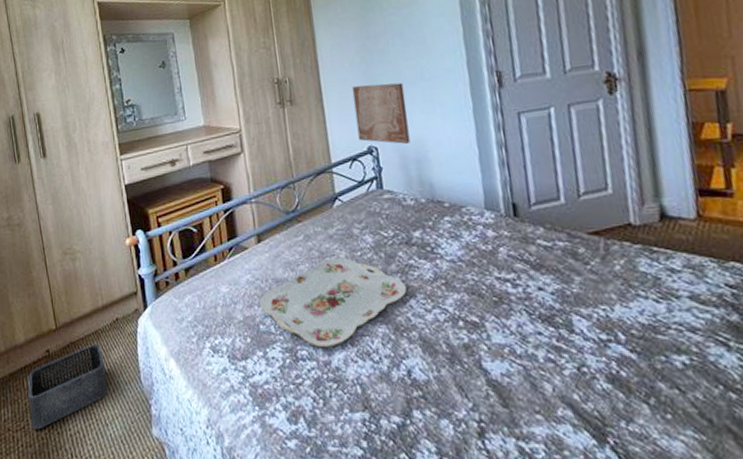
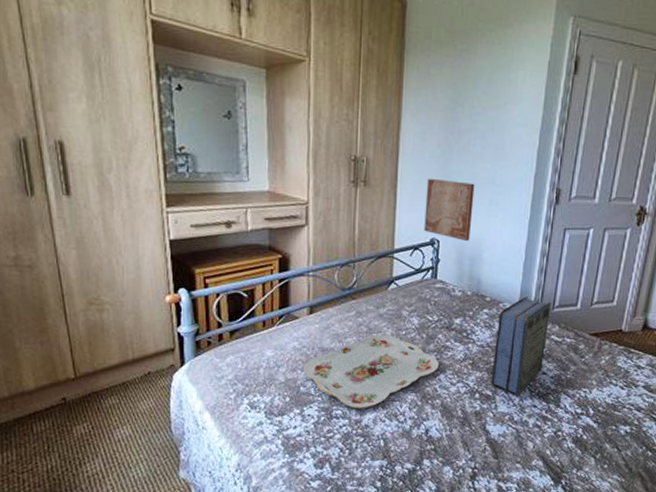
storage bin: present [28,344,108,430] -> none [38,394,134,471]
book: none [463,196,538,323] -> present [491,296,551,397]

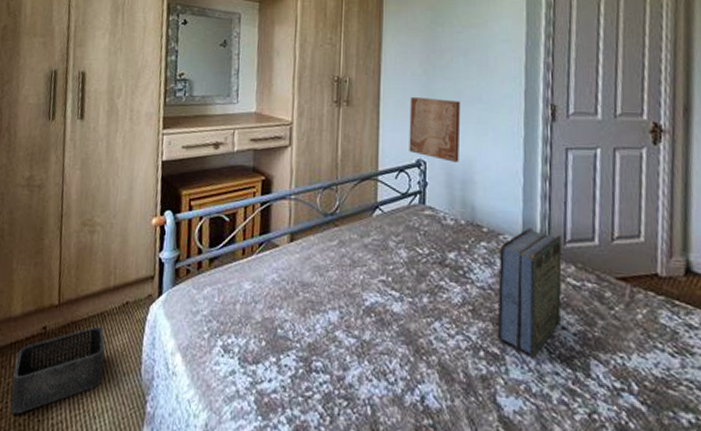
storage bin: none [38,394,134,471] -> present [10,326,105,414]
serving tray: present [302,334,439,408] -> none [280,267,433,361]

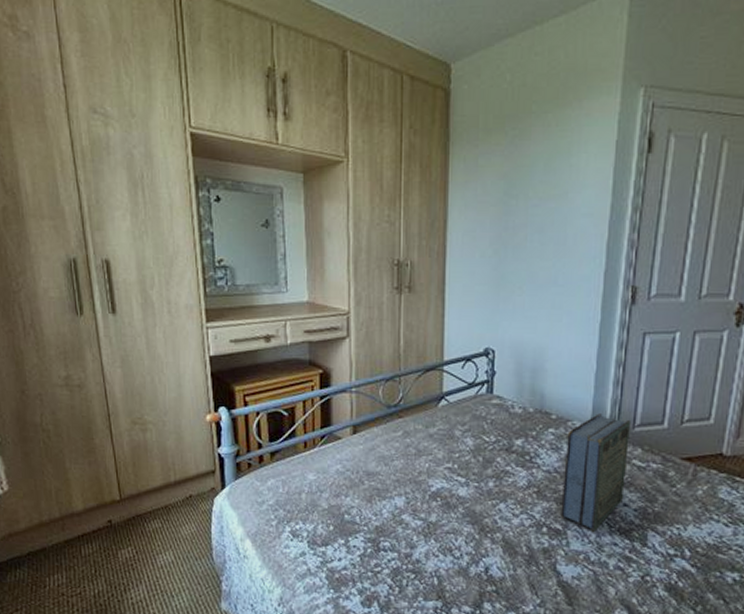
storage bin: present [10,326,105,414] -> none [86,518,176,596]
wall art: present [409,96,461,162] -> none [477,280,534,350]

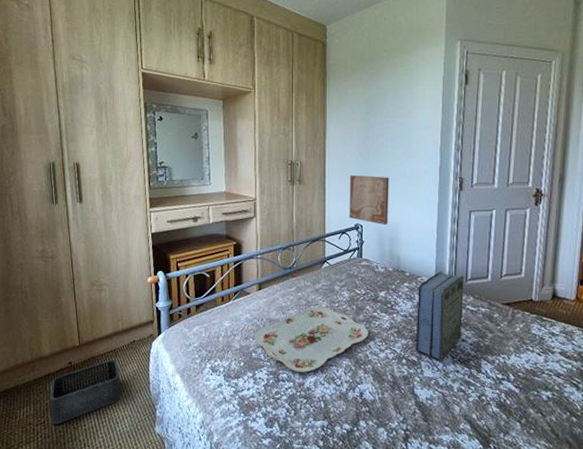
storage bin: none [86,518,176,596] -> present [50,359,121,425]
serving tray: none [346,456,498,541] -> present [254,306,368,372]
wall art: none [477,280,534,350] -> present [349,175,389,225]

